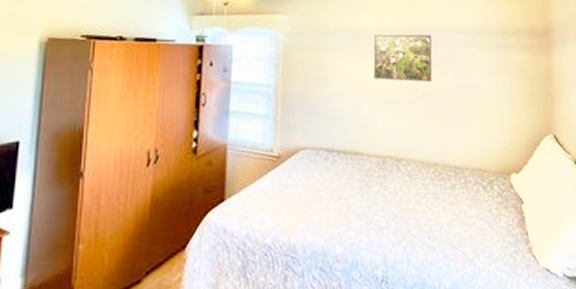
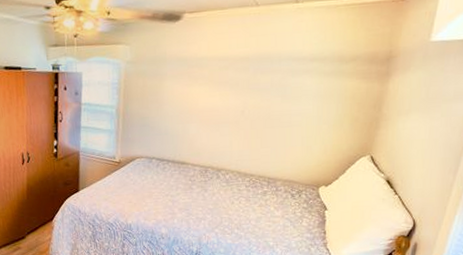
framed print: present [373,34,433,82] -> none [204,61,264,106]

